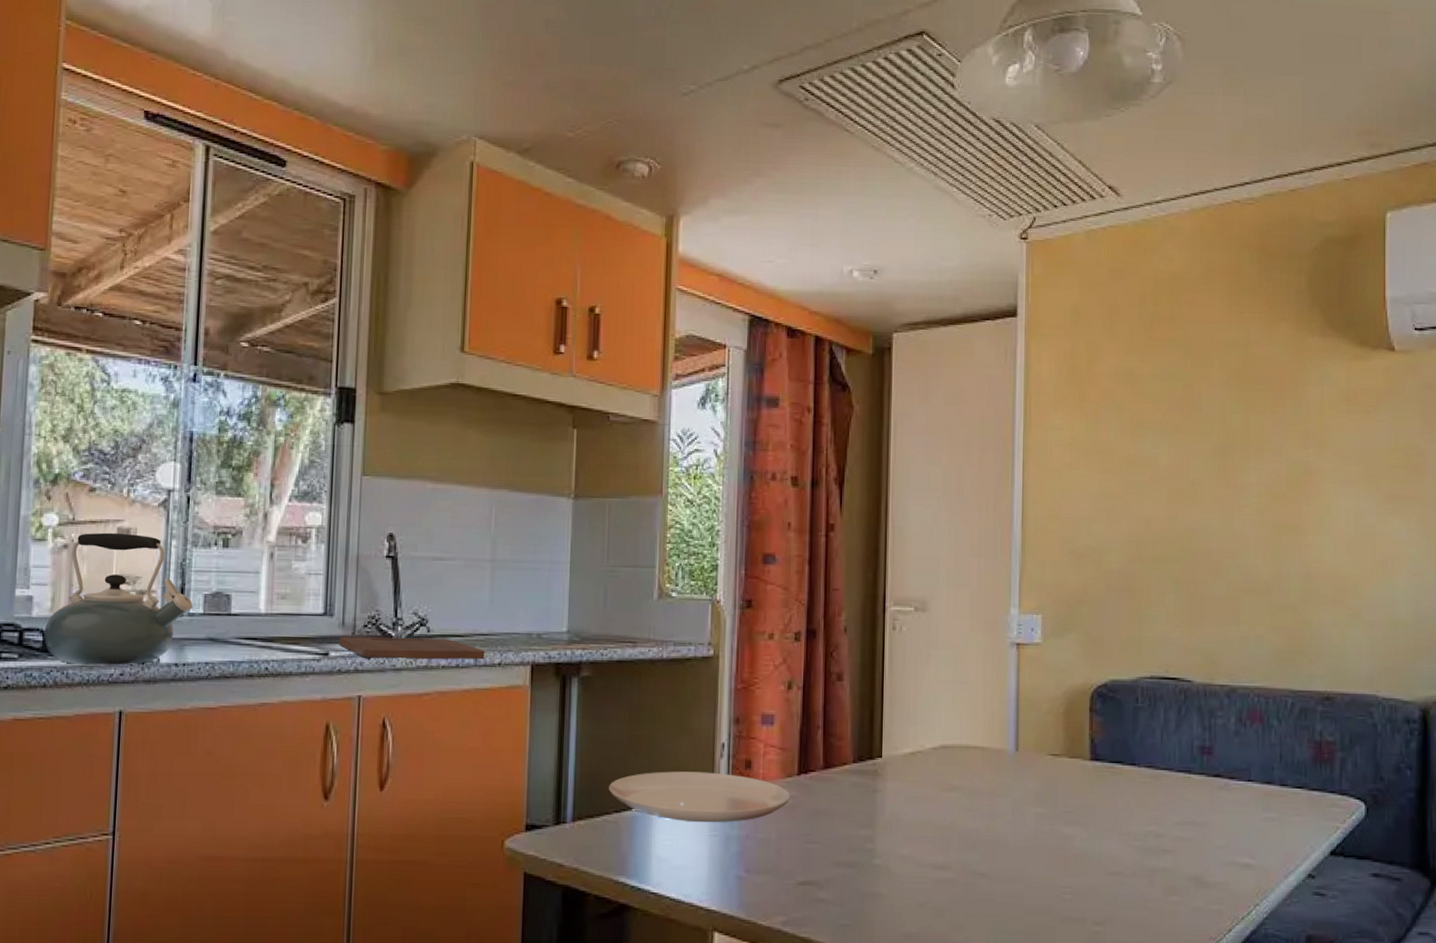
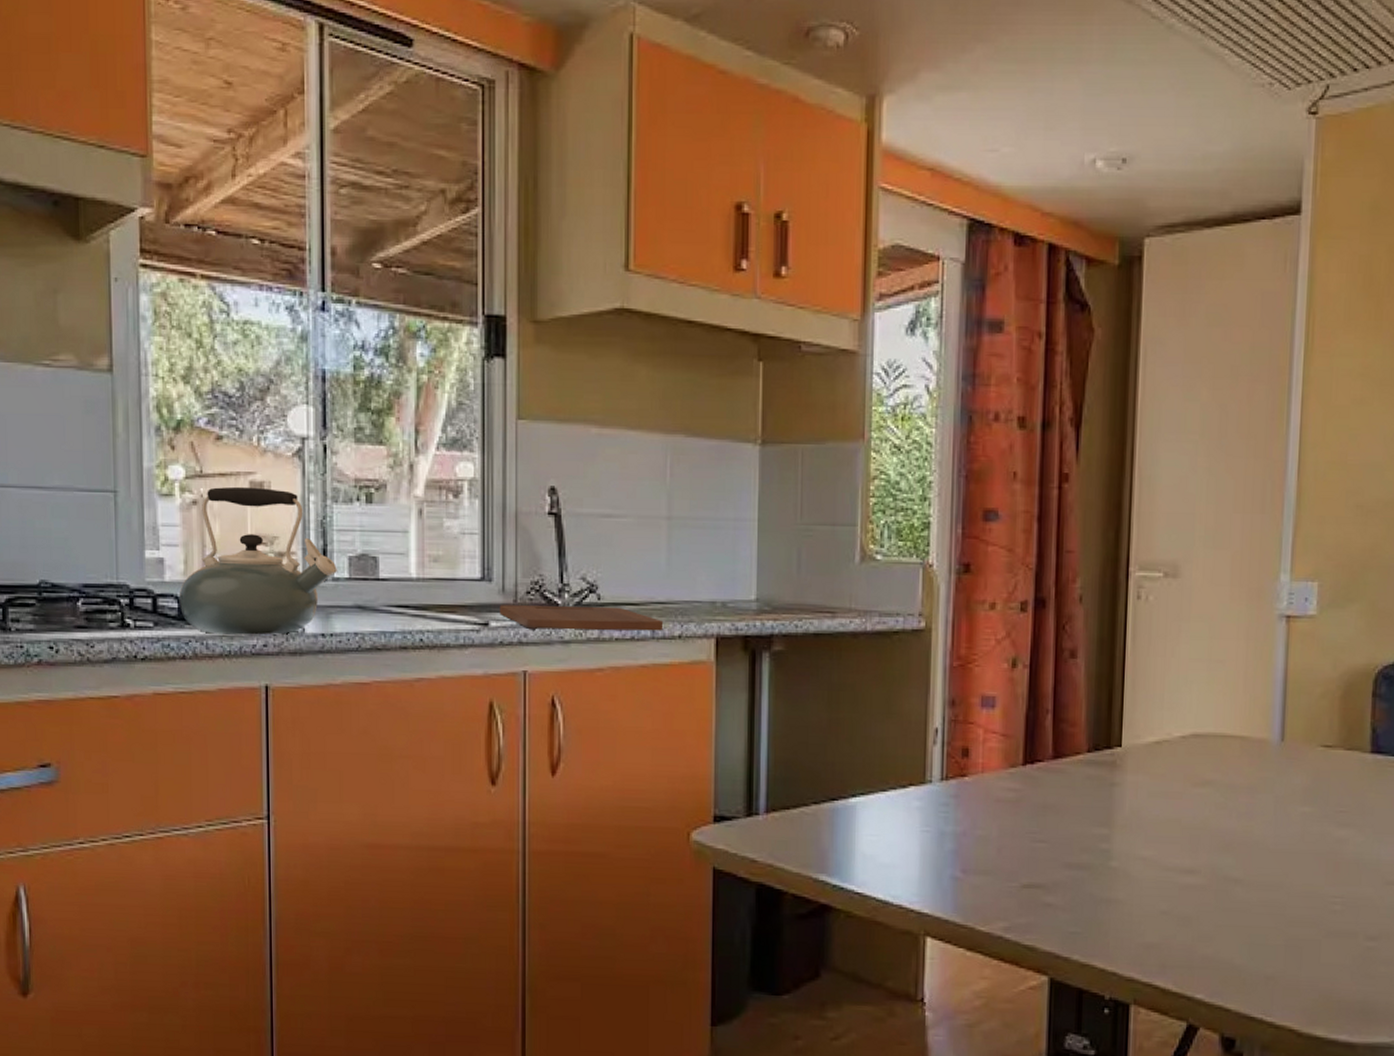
plate: present [608,771,791,823] -> none [805,759,1015,817]

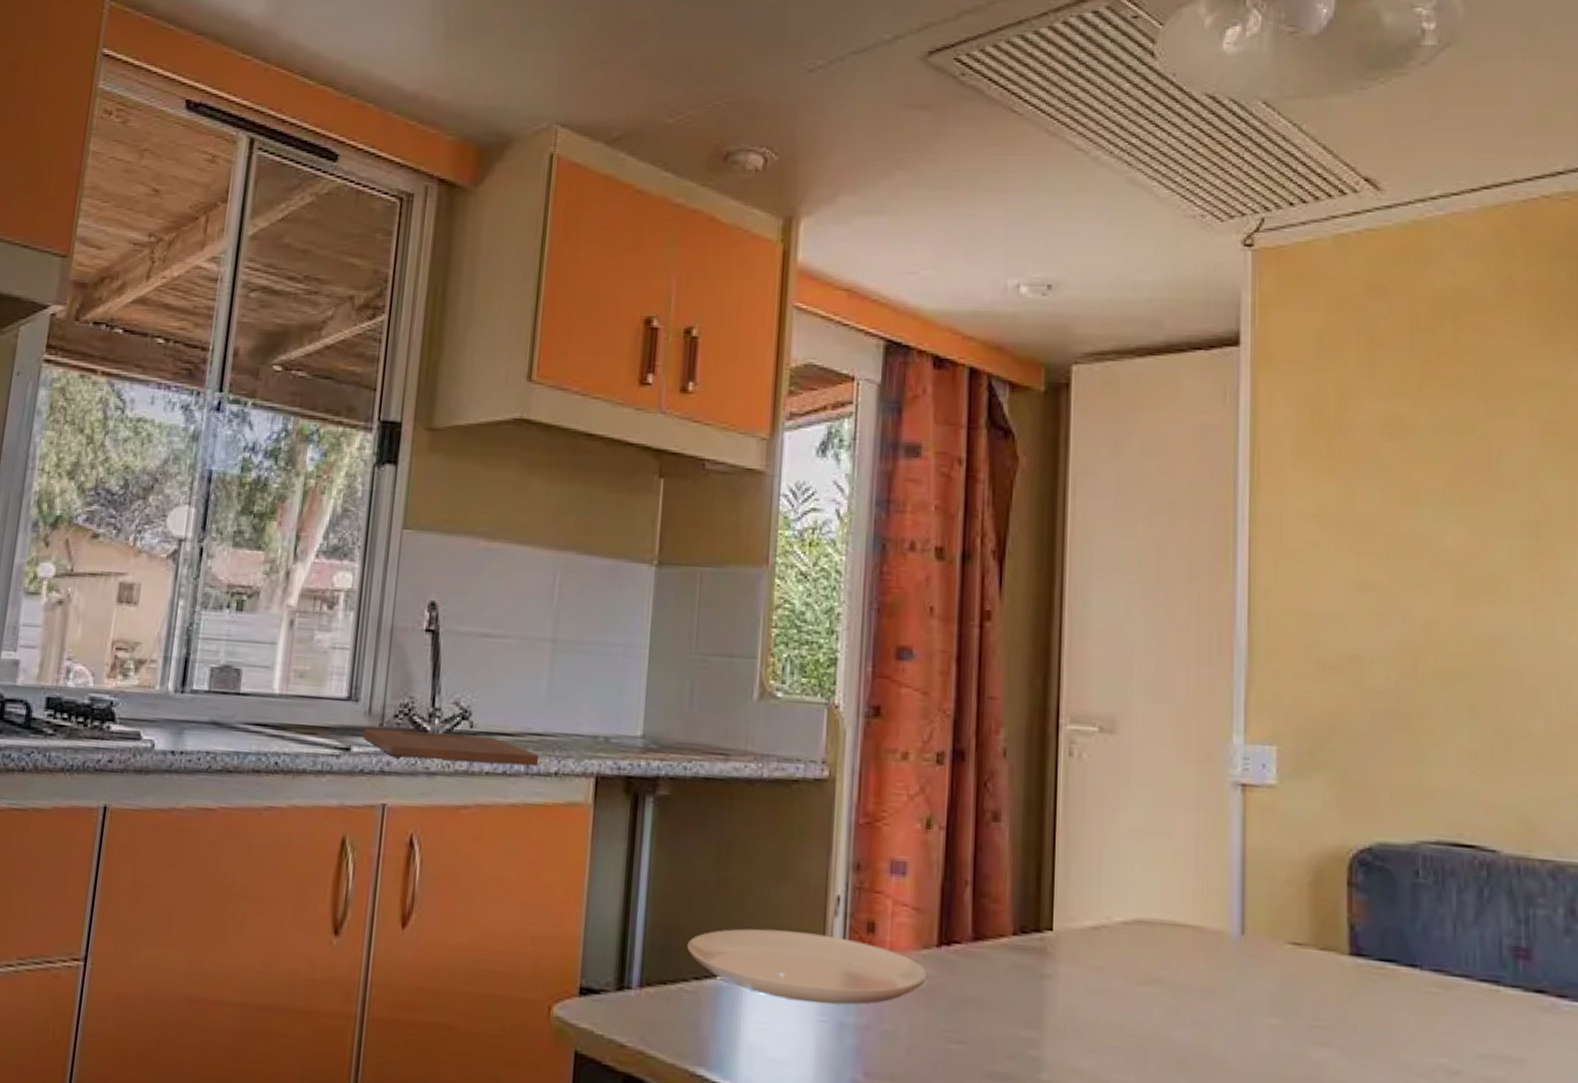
kettle: present [179,486,337,635] -> none [27,587,197,750]
plate: none [805,759,1015,817] -> present [686,928,927,1005]

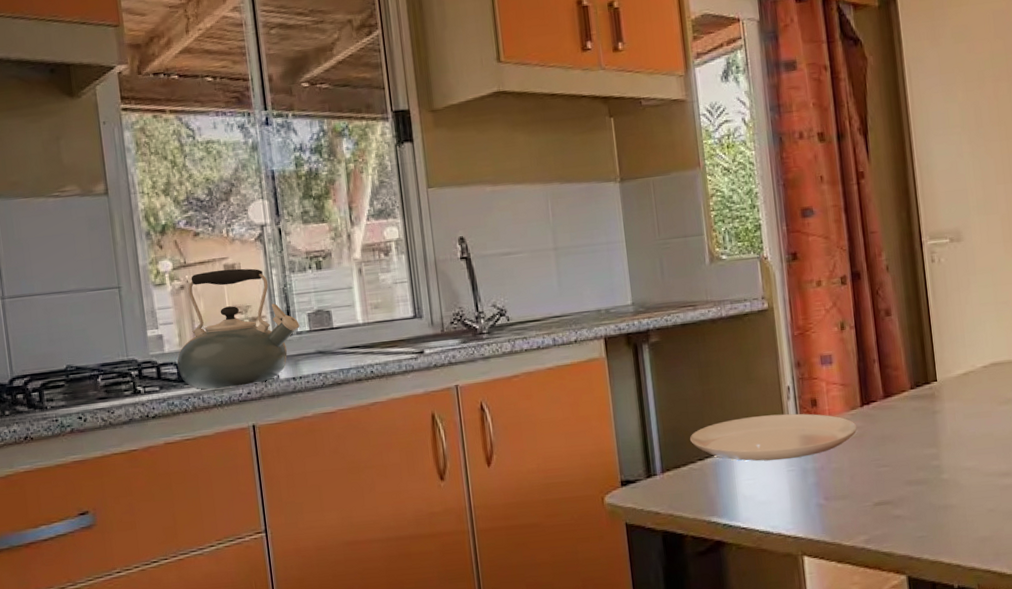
kettle: none [27,587,197,750] -> present [177,268,300,390]
cutting board: present [363,728,540,767] -> none [430,324,562,351]

